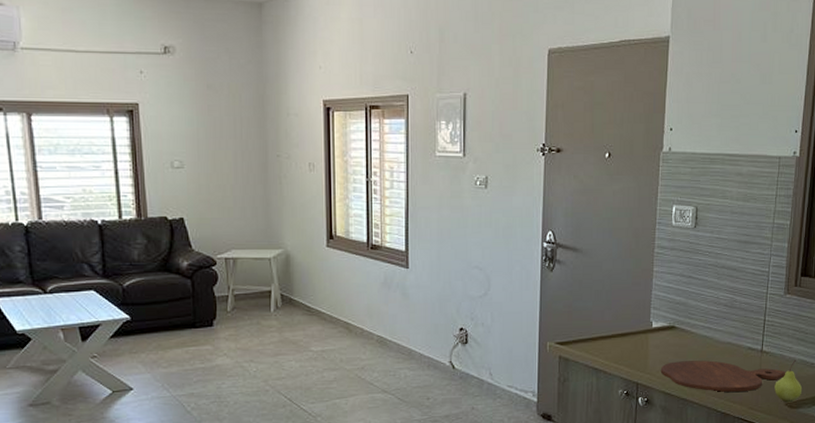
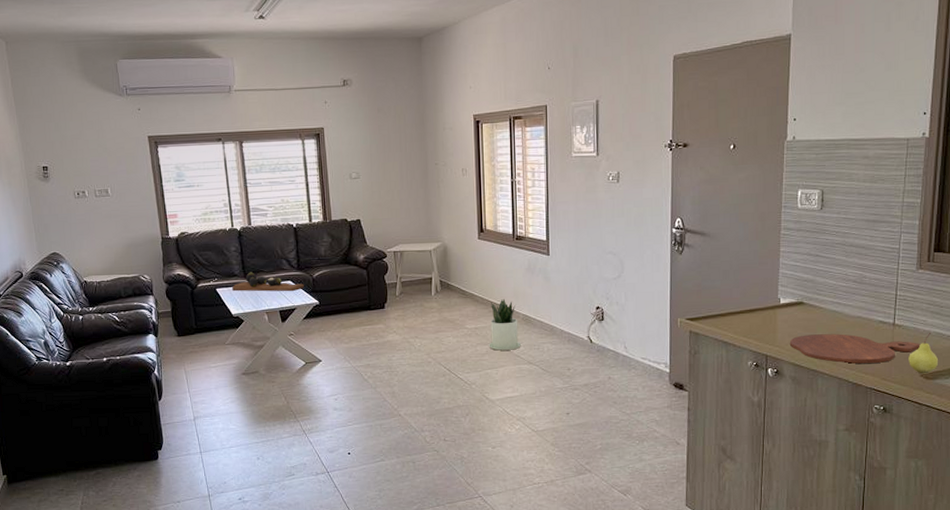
decorative tray: none [16,278,112,304] -> present [232,272,304,292]
planter: none [337,317,375,377] -> present [489,299,521,351]

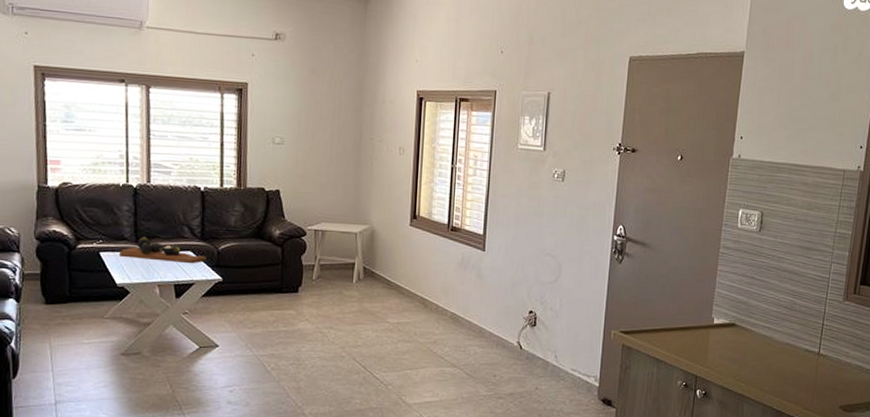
planter: present [489,299,521,351] -> none [411,293,446,351]
cutting board: present [789,334,921,364] -> none [719,358,842,392]
fruit: present [908,332,939,374] -> none [829,364,857,406]

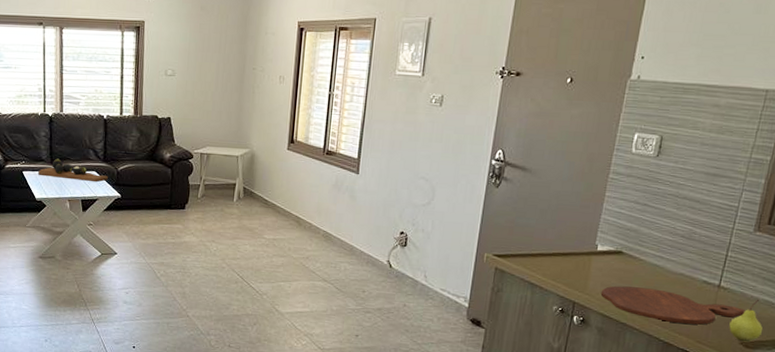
cutting board: none [719,358,842,392] -> present [600,286,746,325]
fruit: none [829,364,857,406] -> present [729,299,763,343]

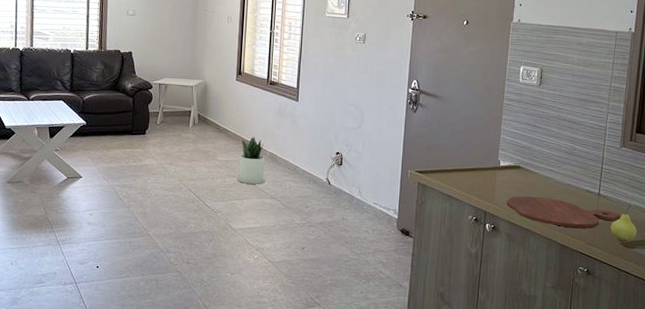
decorative tray: present [38,158,108,183] -> none [8,89,74,111]
planter: none [285,213,318,266] -> present [237,137,266,184]

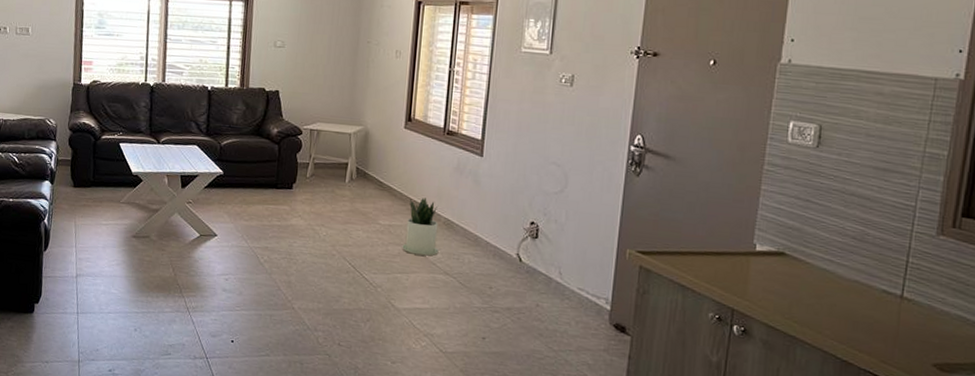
cutting board: present [506,196,622,228] -> none [763,292,936,342]
fruit: present [611,204,637,243] -> none [918,313,960,365]

